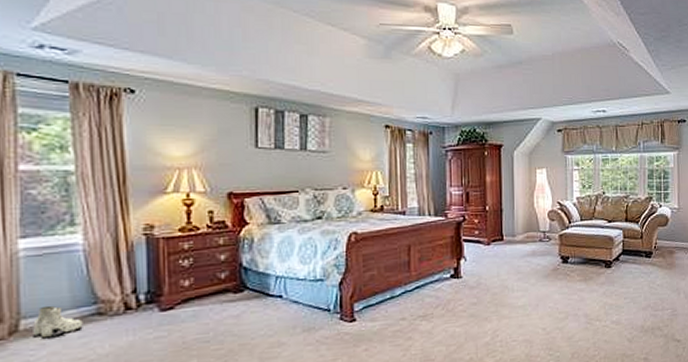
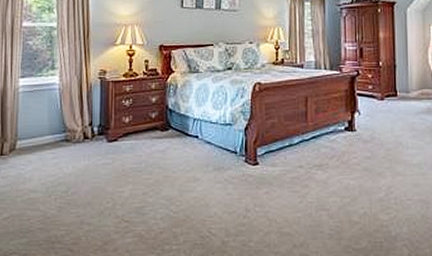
boots: present [33,305,83,339] -> none [24,131,56,157]

